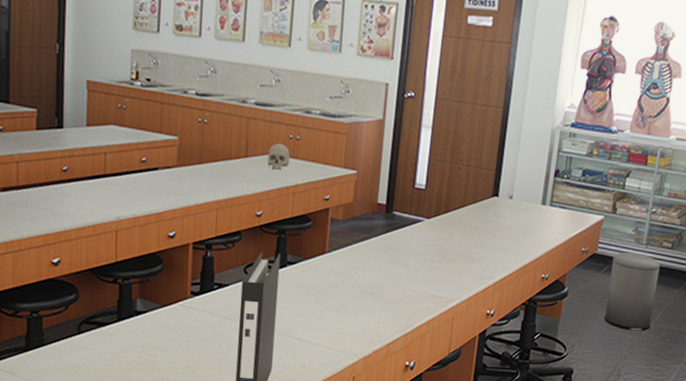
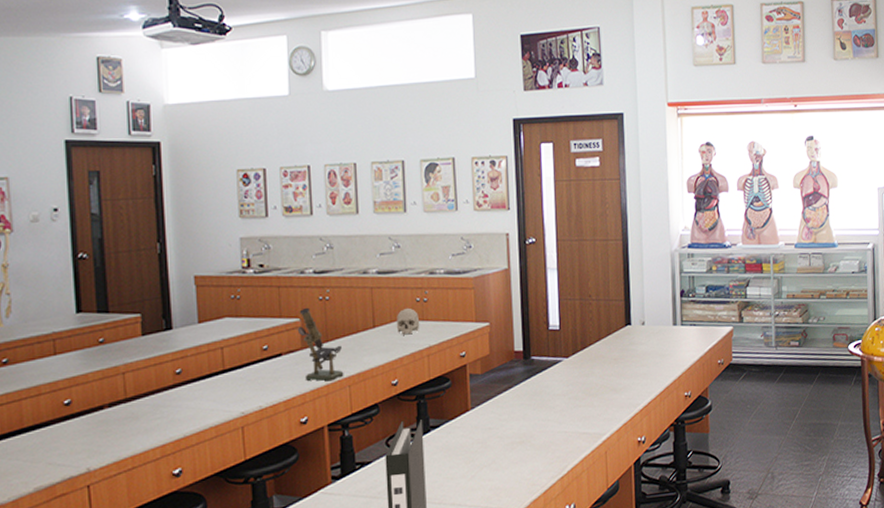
microscope: none [174,127,214,202] -> present [297,307,344,382]
pedal bin: present [604,251,660,331] -> none [748,356,794,432]

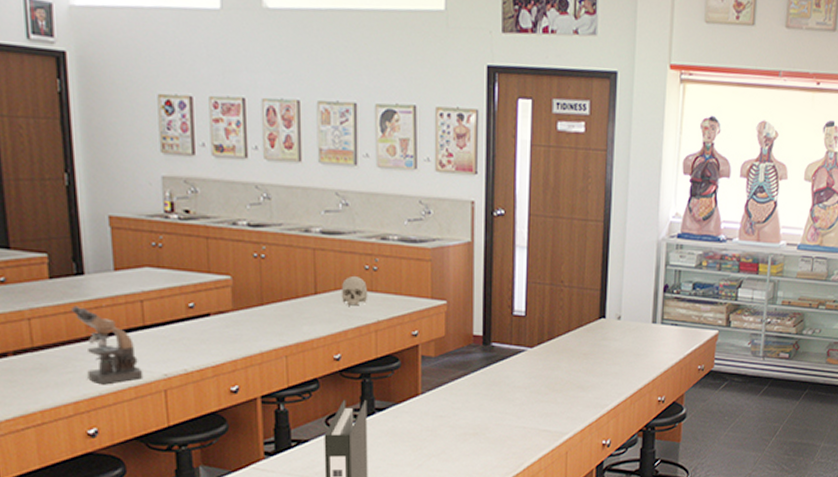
microscope: none [159,357,223,427] -> present [70,305,144,385]
microscope: present [297,307,344,382] -> none [228,264,280,349]

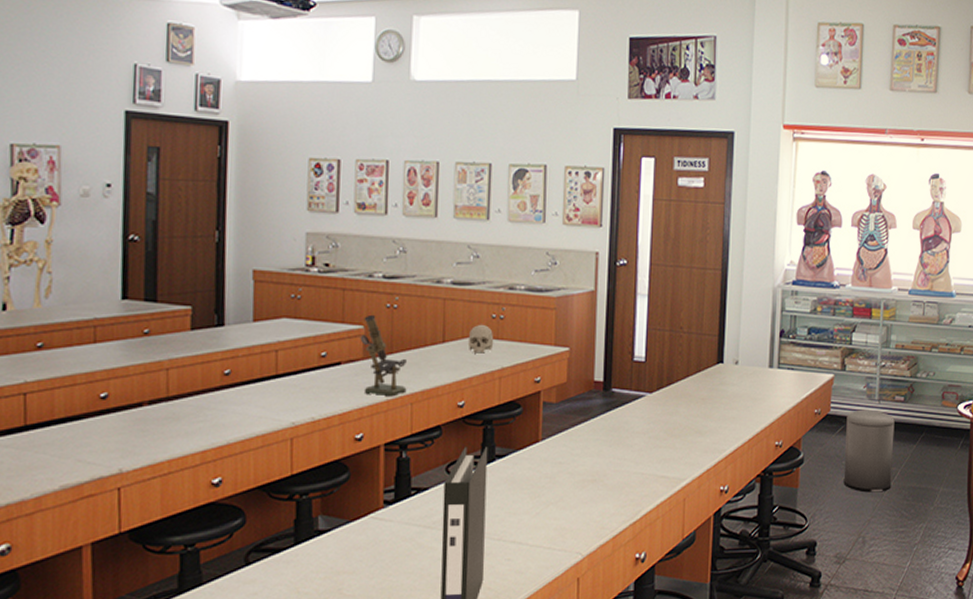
microscope: present [70,305,144,385] -> none [208,356,272,434]
microscope: none [228,264,280,349] -> present [360,314,407,397]
pedal bin: none [725,366,779,447] -> present [843,409,895,493]

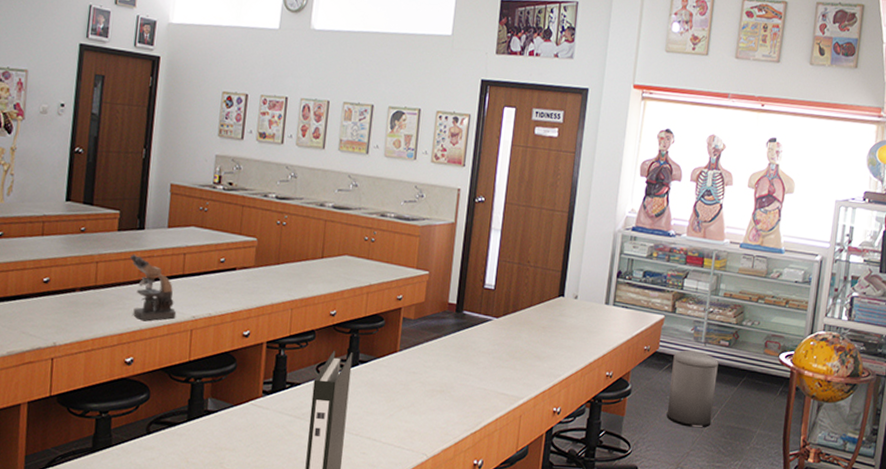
microscope: none [208,356,272,434] -> present [129,254,177,321]
microscope: present [360,314,407,397] -> none [253,229,290,302]
skull: present [467,324,494,354] -> none [342,244,365,271]

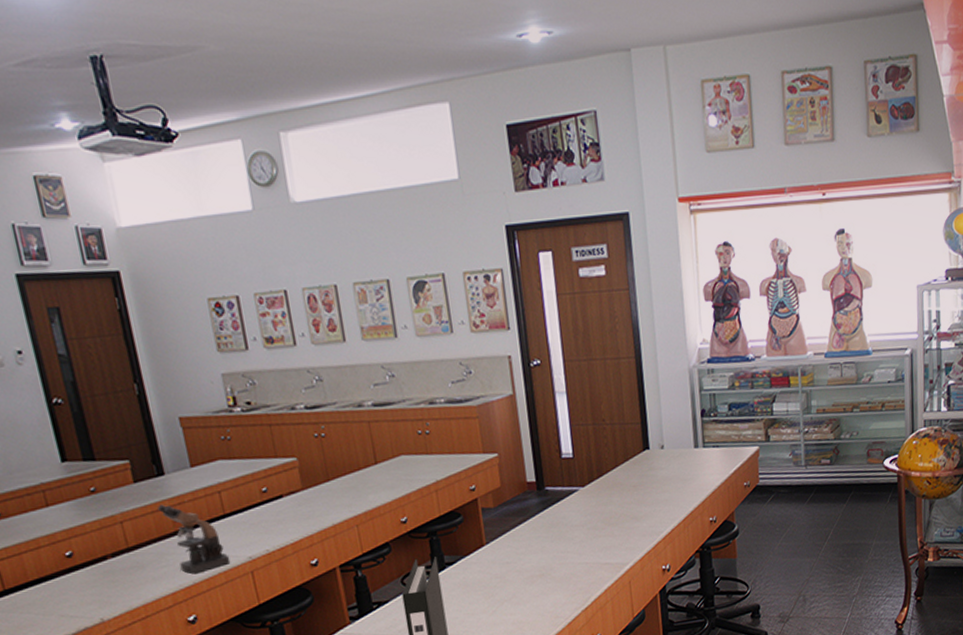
pedal bin: present [666,350,719,428] -> none [776,476,826,555]

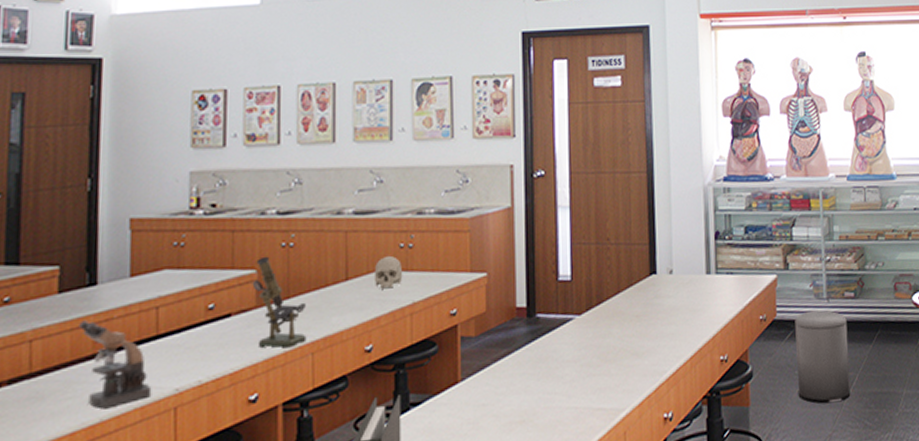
microscope: none [295,445,350,522] -> present [252,256,307,349]
skull: none [398,441,425,471] -> present [374,255,403,289]
pedal bin: none [776,476,826,555] -> present [795,310,851,404]

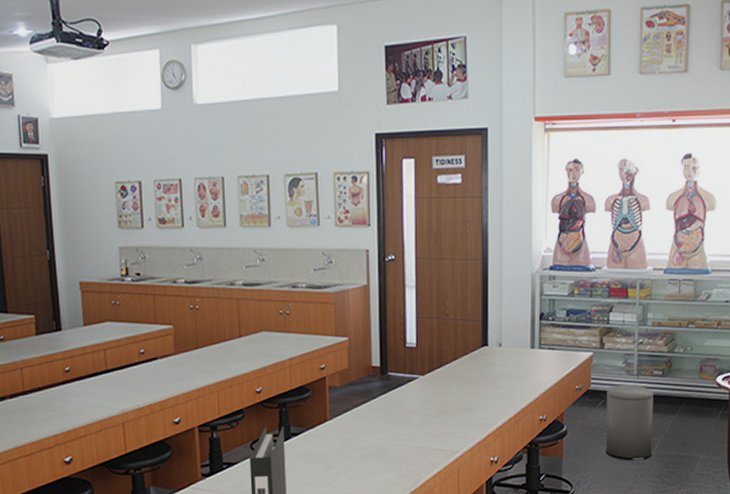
microscope: present [77,320,152,409] -> none [51,356,106,420]
microscope: present [252,256,307,349] -> none [170,315,213,386]
skull: present [374,255,403,289] -> none [260,319,283,346]

